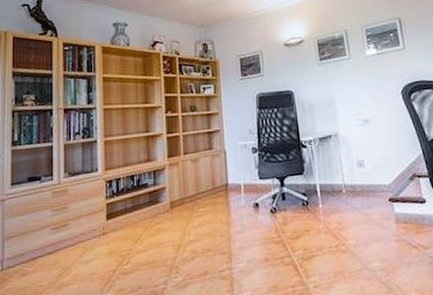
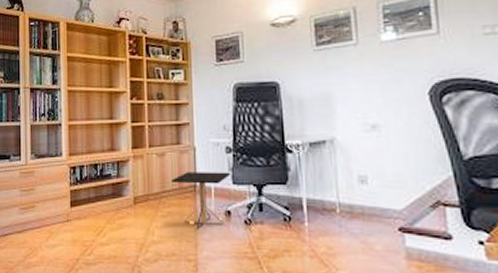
side table: none [204,169,257,223] -> present [170,172,231,229]

